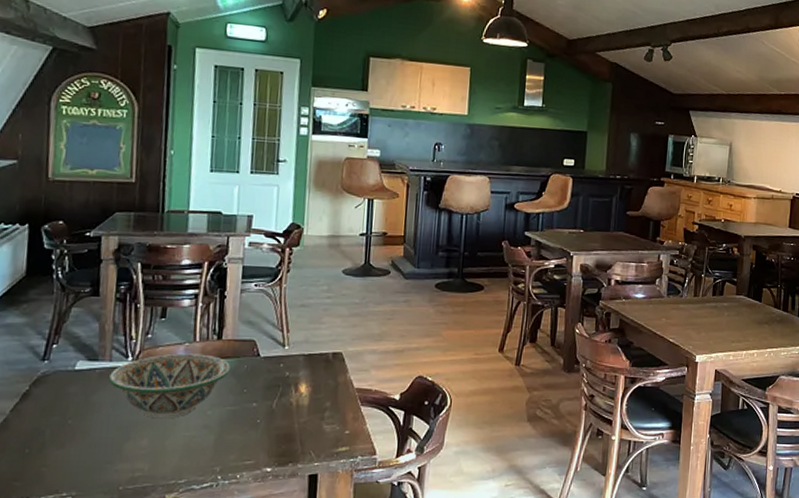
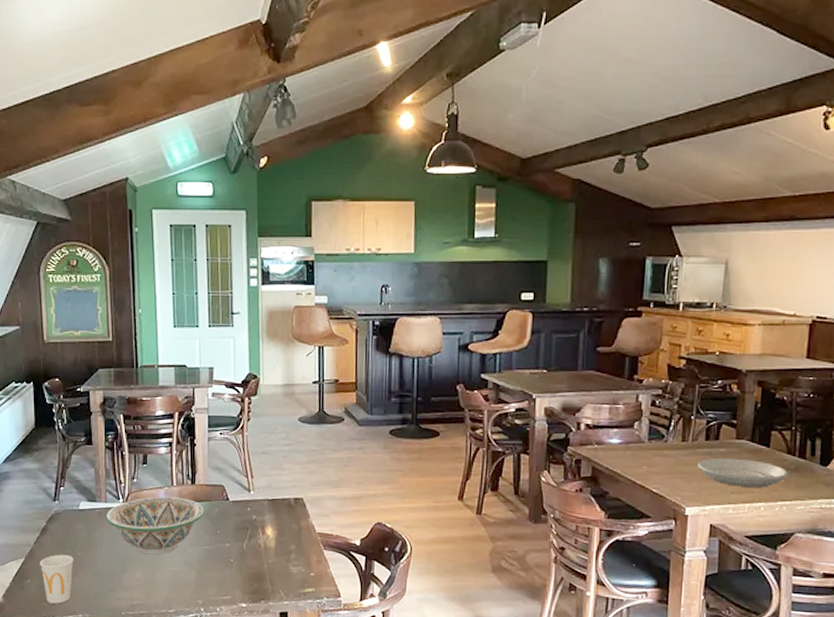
cup: none [15,423,63,482] -> present [40,554,74,604]
plate: none [706,311,775,337] -> present [697,457,788,488]

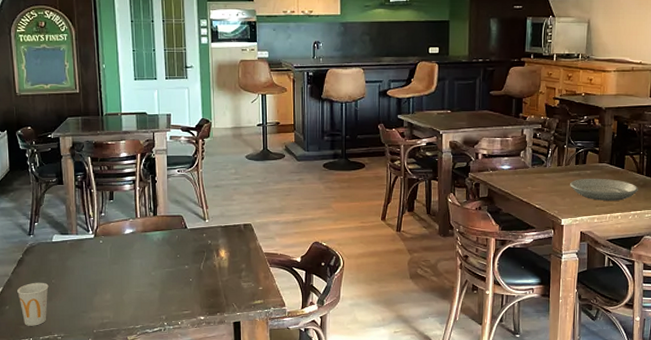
decorative bowl: present [106,496,204,555] -> none [78,227,165,279]

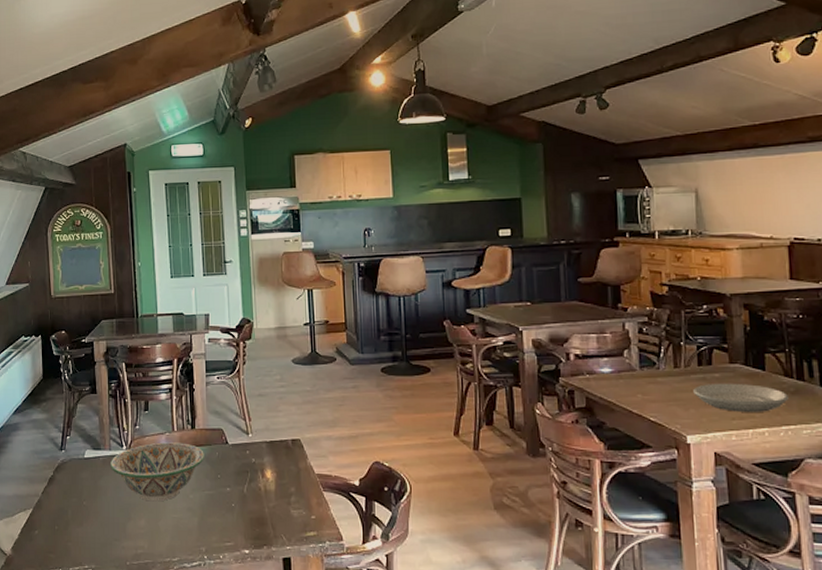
cup: present [17,282,49,326] -> none [47,504,80,555]
decorative bowl: none [78,227,165,279] -> present [111,442,204,502]

